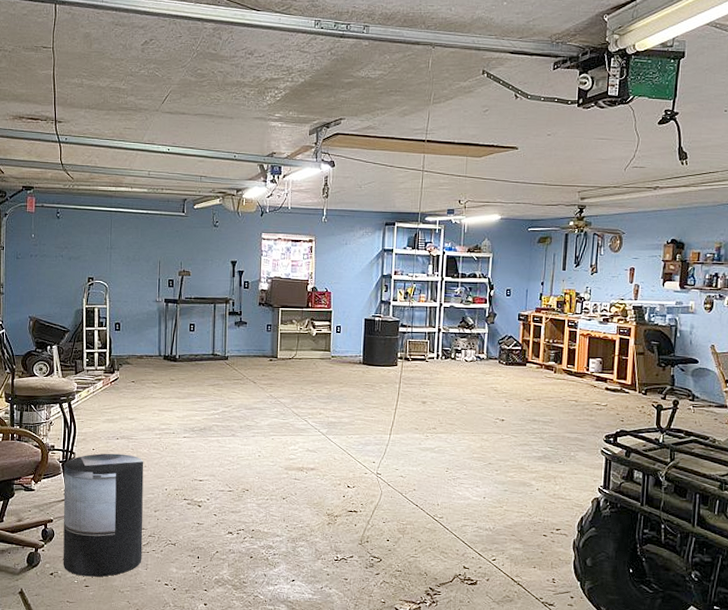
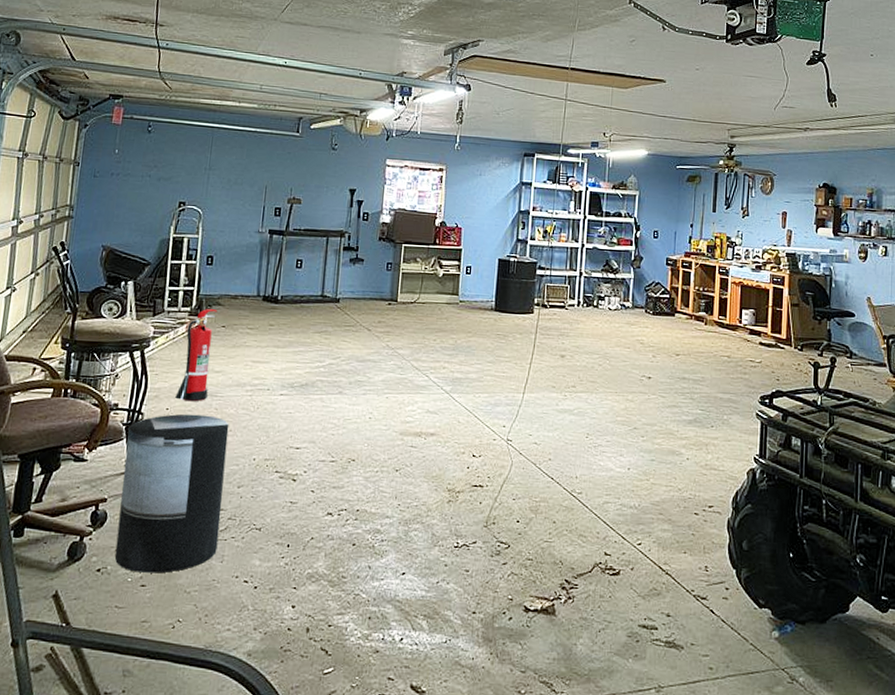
fire extinguisher: none [99,366,128,444] -> present [175,308,218,402]

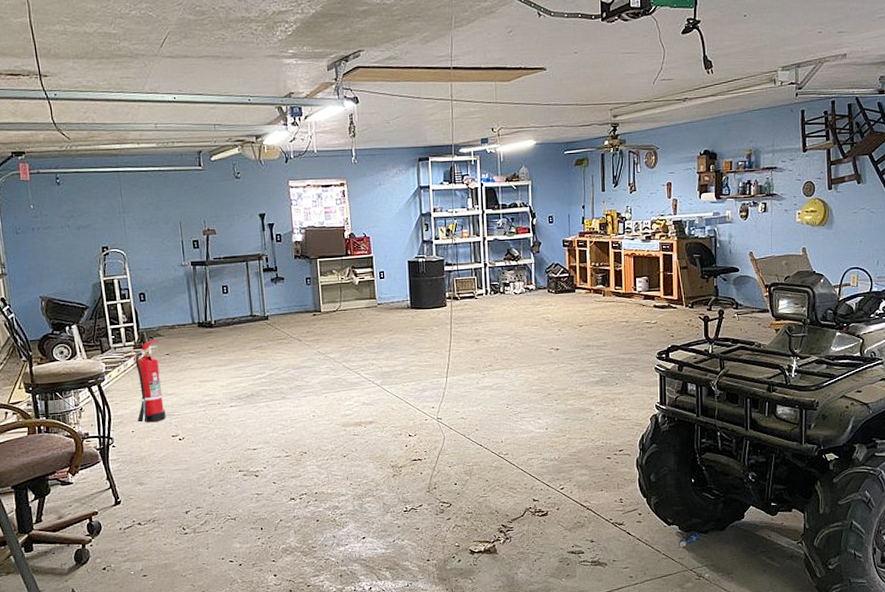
trash can: present [114,414,230,574] -> none [102,432,202,566]

